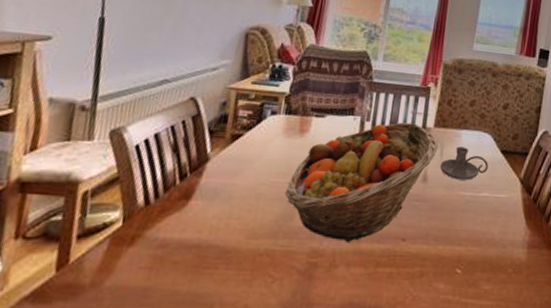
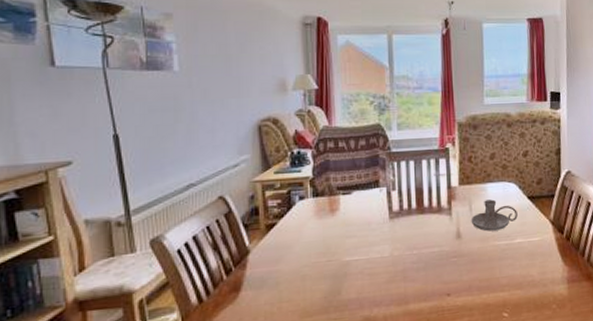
fruit basket: present [285,122,438,242] -> none [328,185,466,306]

